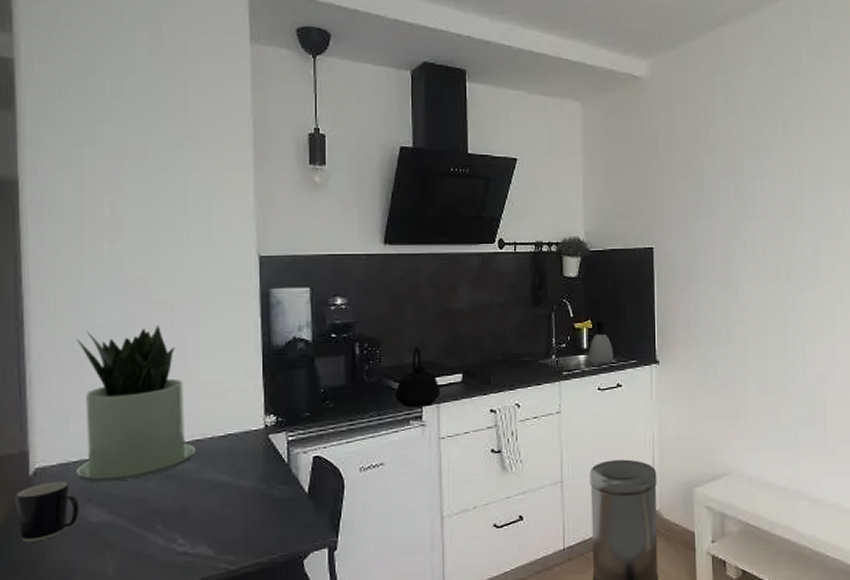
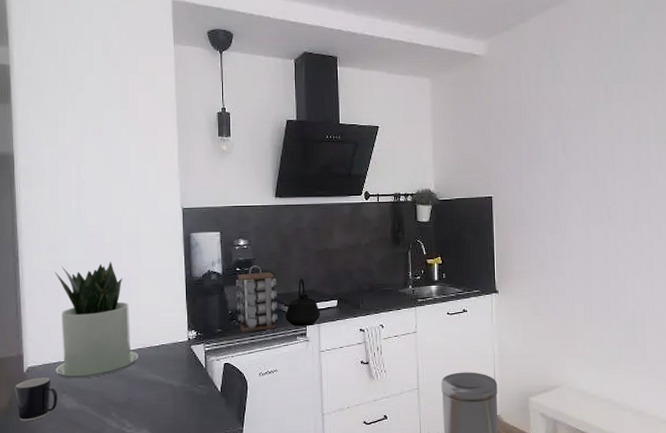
spice rack: none [330,330,385,416] -> present [236,265,278,332]
soap dispenser: present [588,320,614,366] -> none [439,257,460,295]

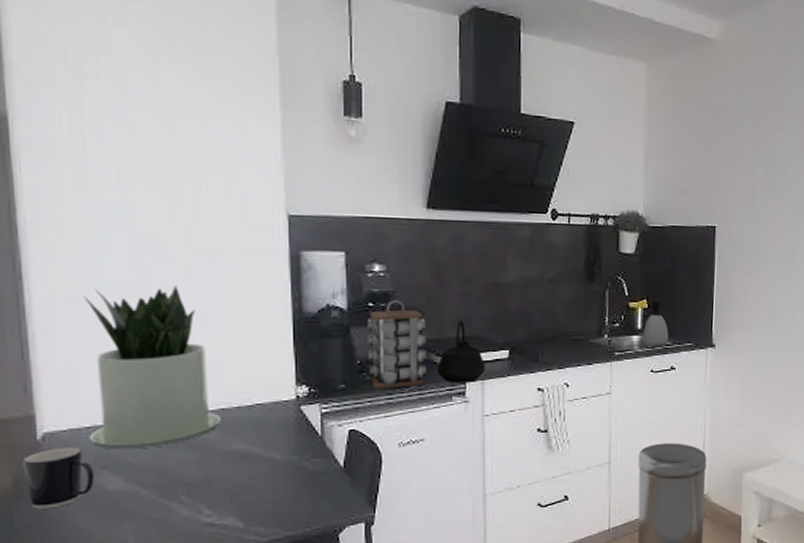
soap dispenser: none [439,257,460,295] -> present [642,300,670,347]

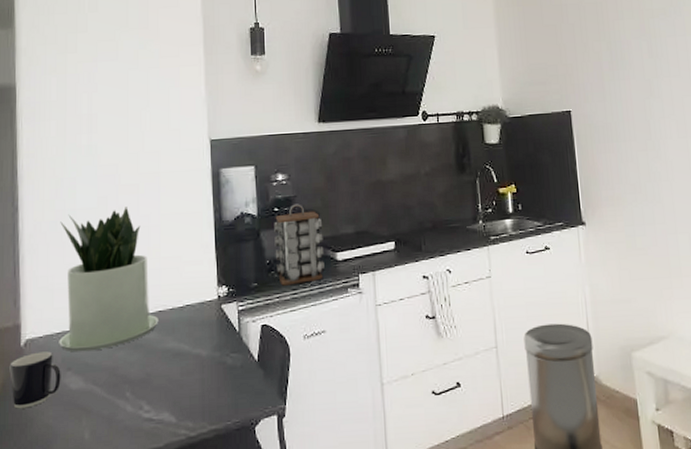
kettle: present [437,321,486,383] -> none [333,217,376,276]
soap dispenser: present [642,300,670,347] -> none [514,184,540,230]

